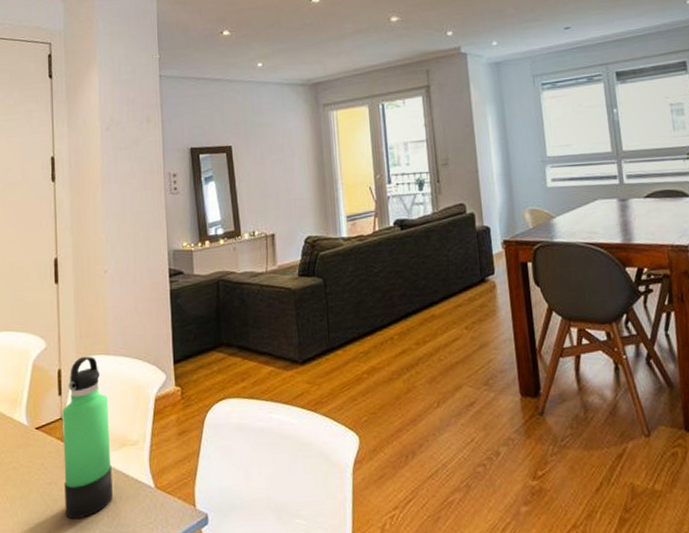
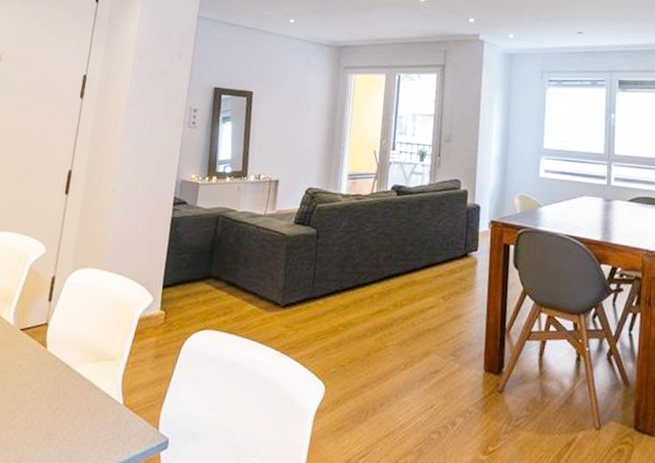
thermos bottle: present [62,356,113,520] -> none [33,268,95,424]

